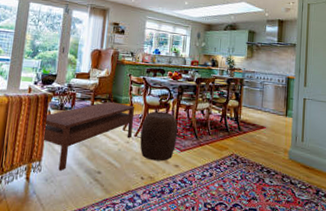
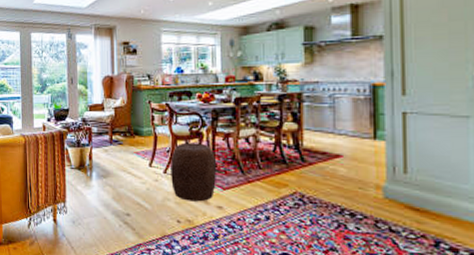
coffee table: present [43,101,135,171] -> none [63,134,161,212]

